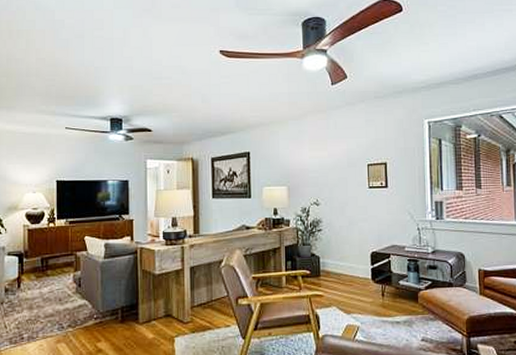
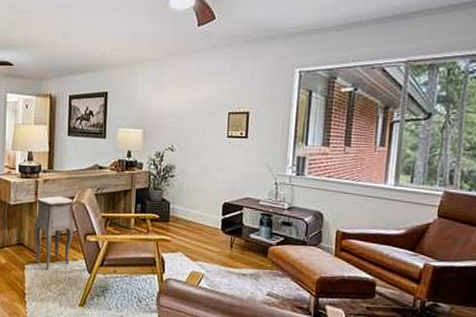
side table: none [182,260,225,342] -> present [34,196,74,272]

